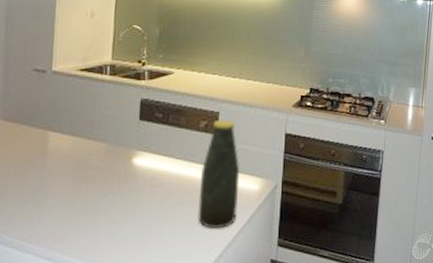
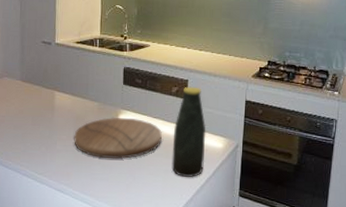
cutting board: none [72,160,187,214] -> present [74,117,162,160]

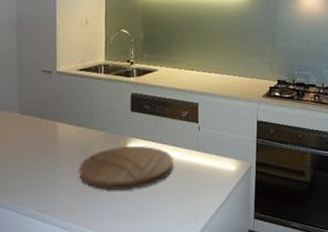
bottle: present [171,86,206,177] -> none [184,109,219,203]

